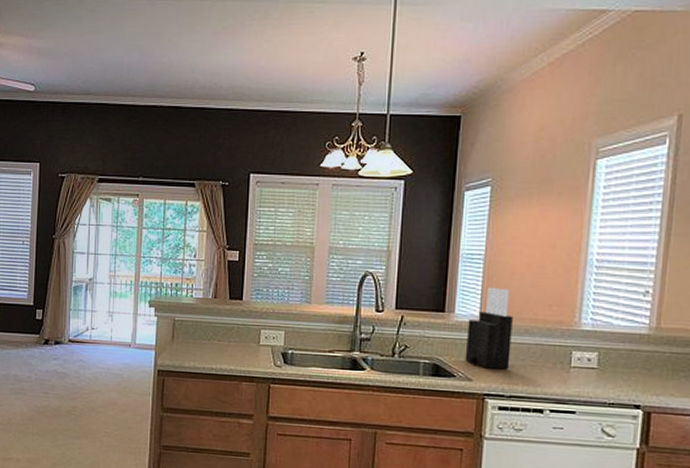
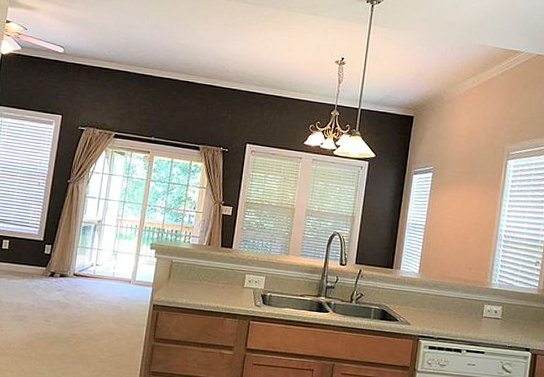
knife block: present [464,287,513,370] -> none [406,251,443,317]

